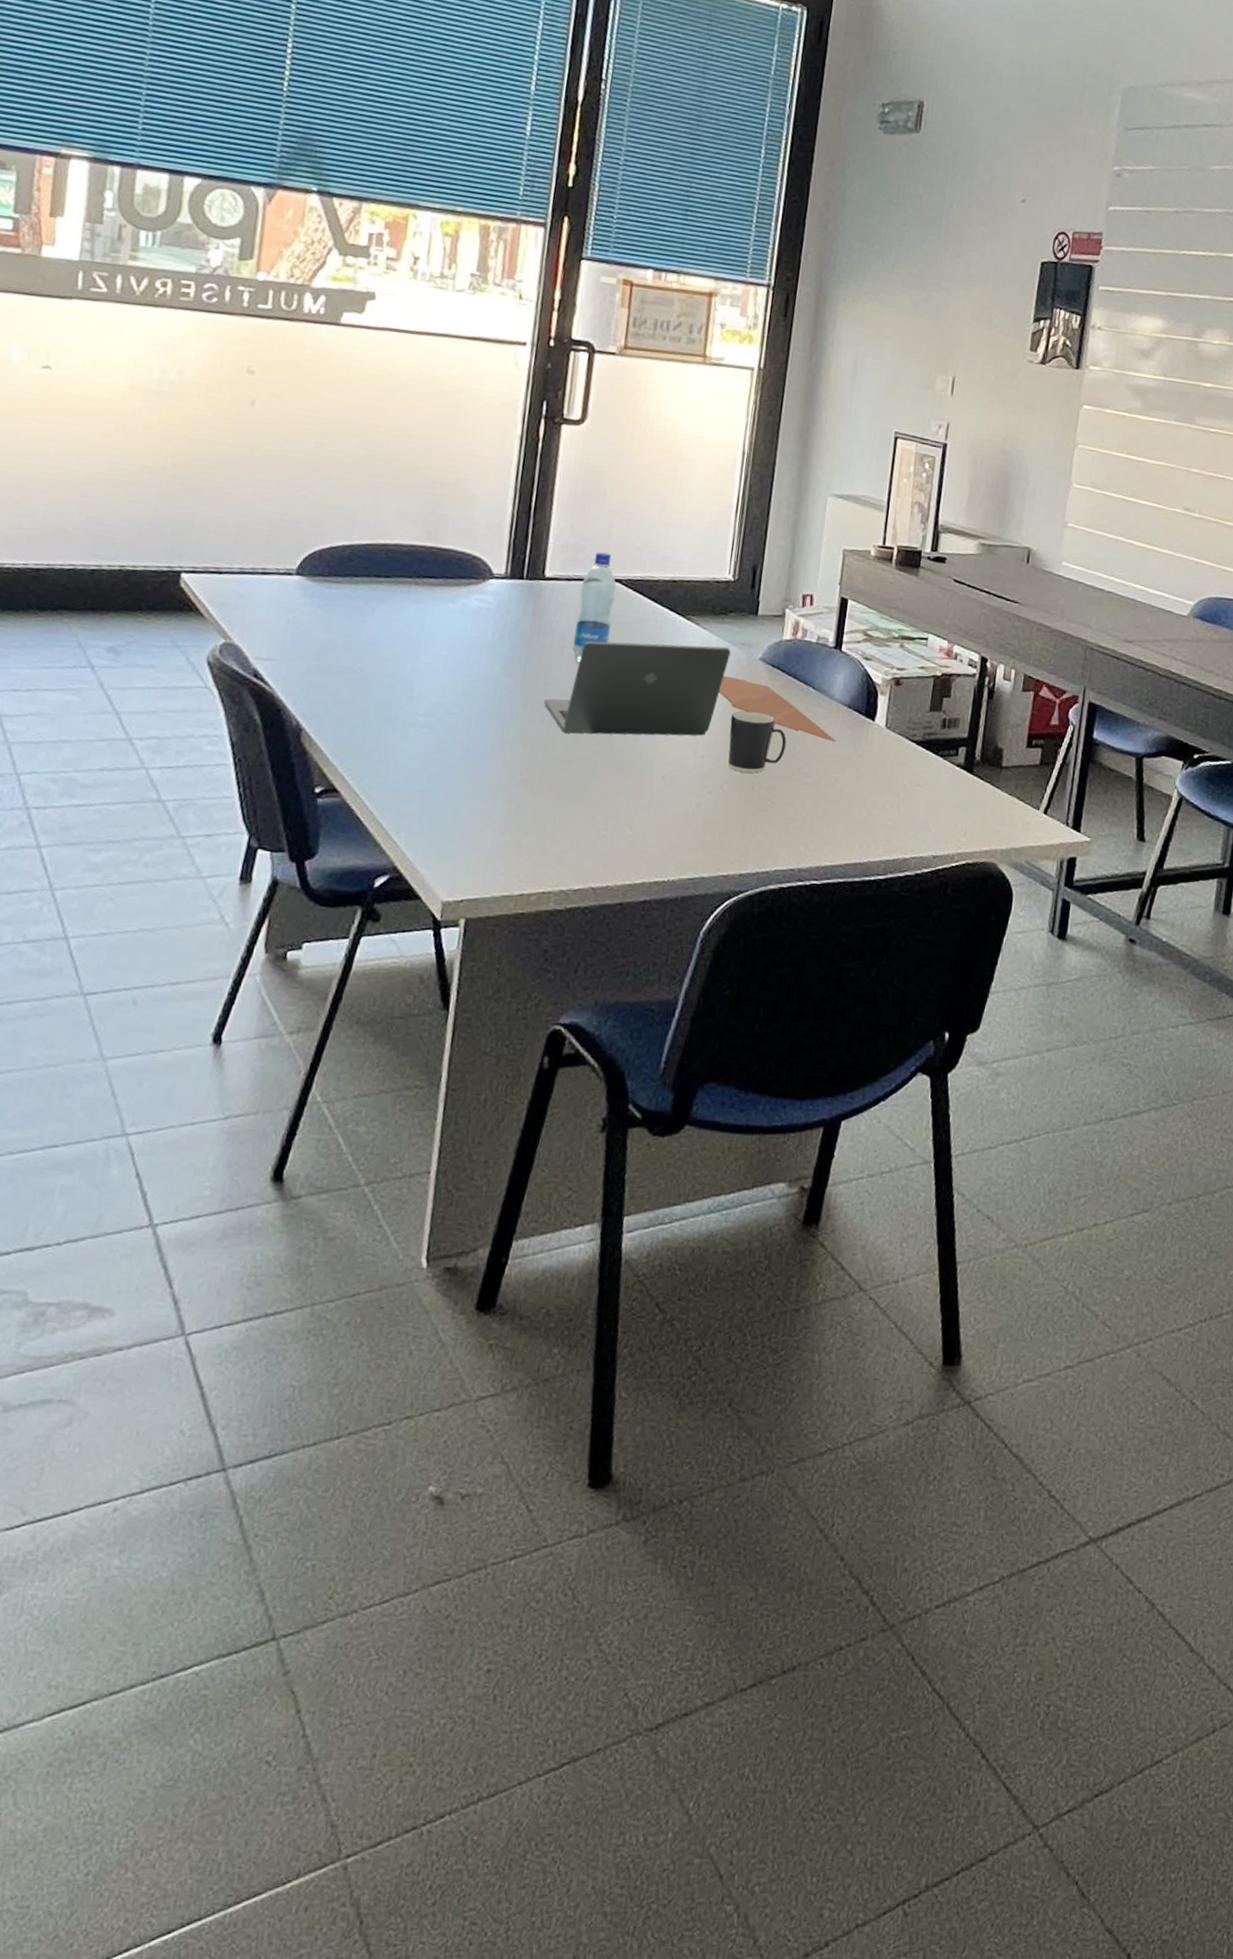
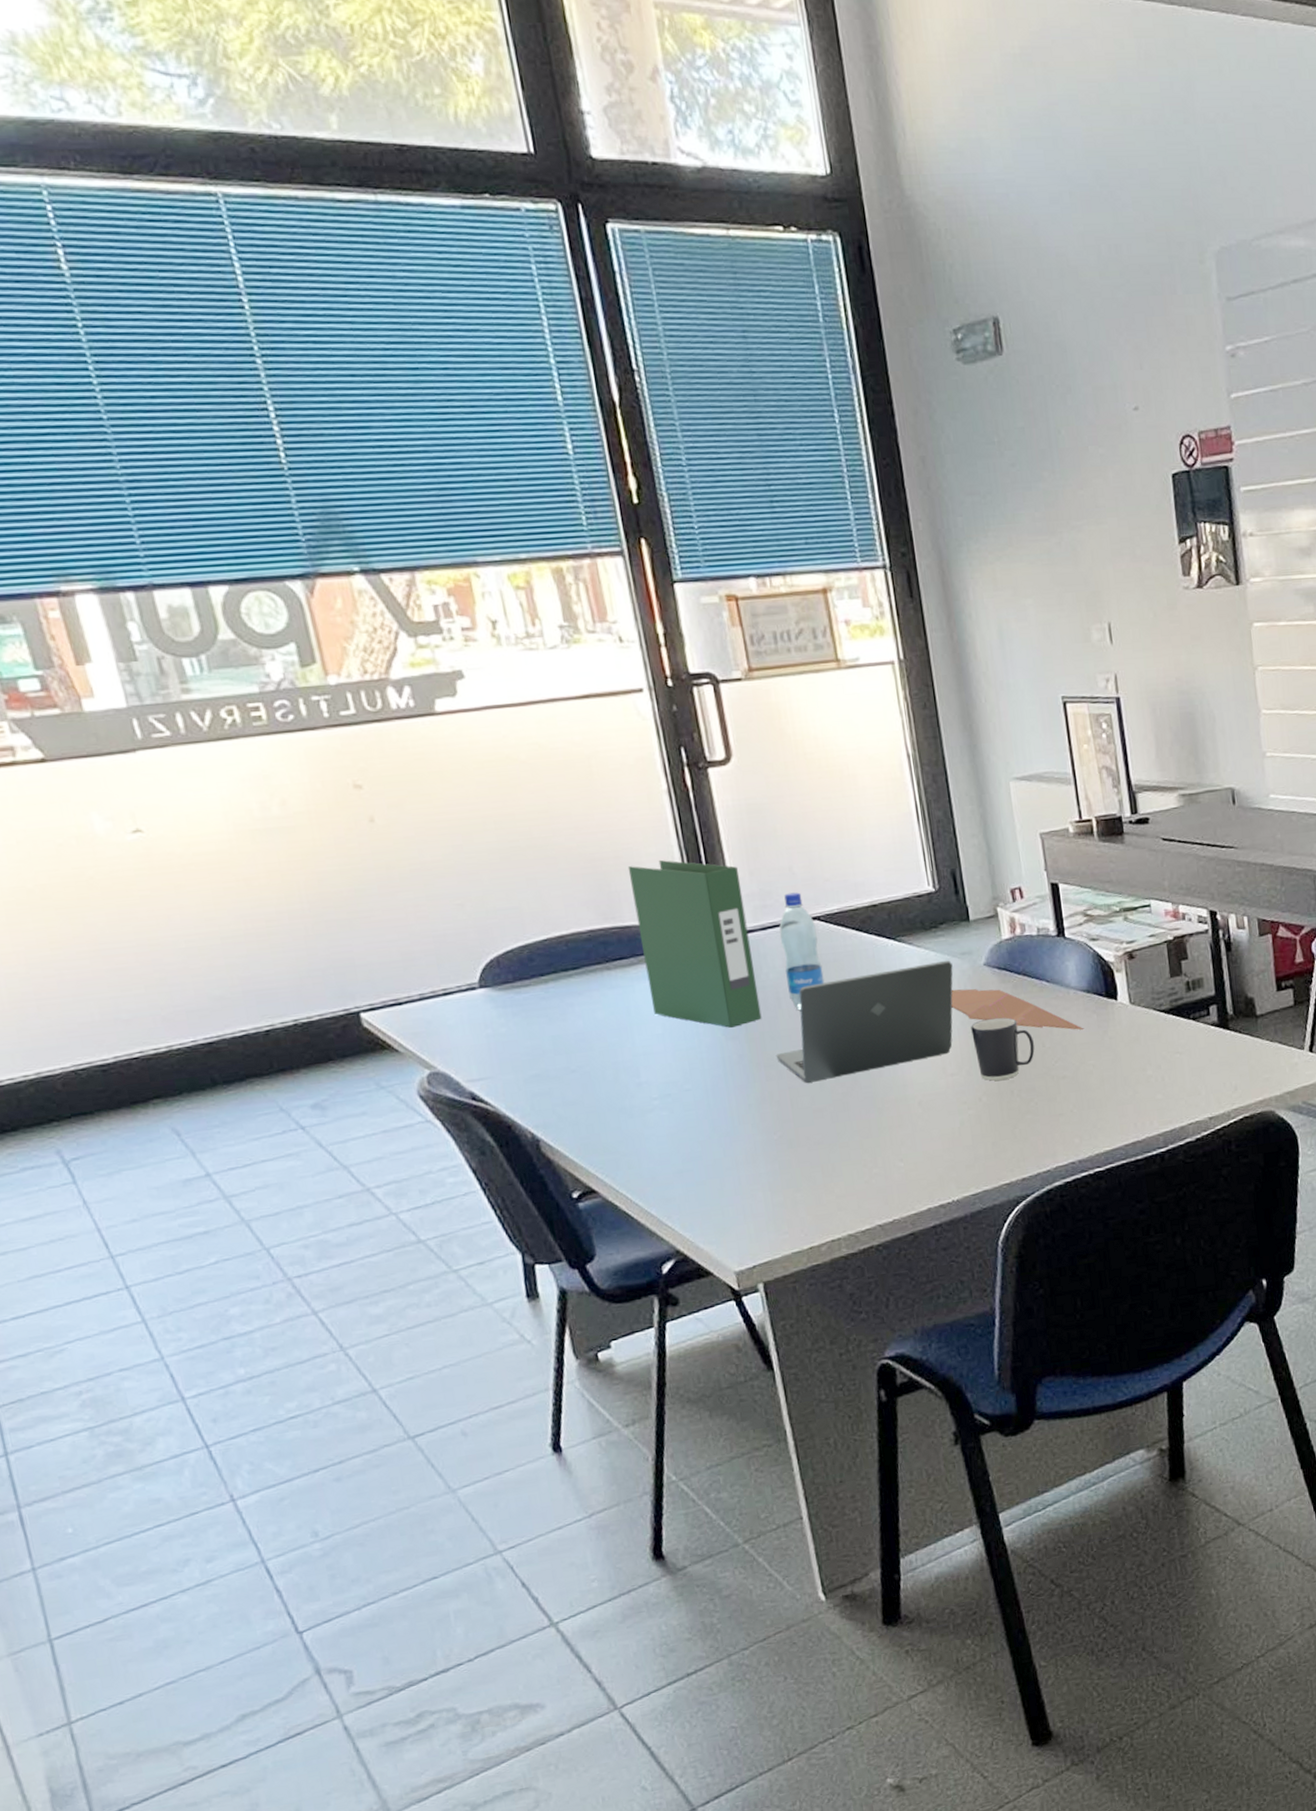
binder: none [445,495,562,665] -> present [627,859,762,1028]

